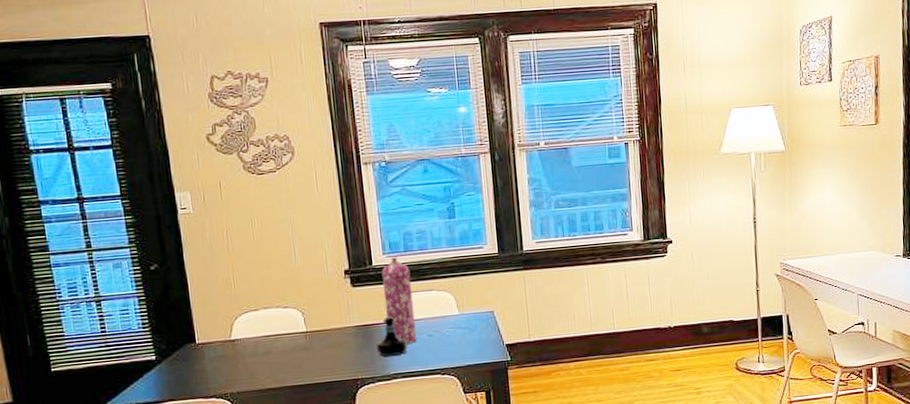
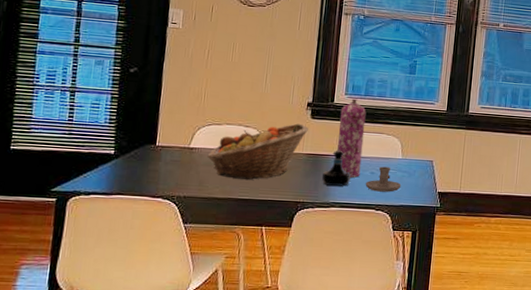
fruit basket: none [251,294,351,366] -> present [207,123,308,181]
candle holder: none [424,326,464,355] -> present [365,166,401,192]

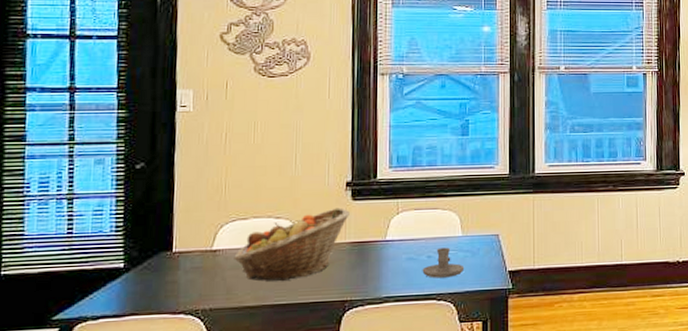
tequila bottle: present [322,151,351,186] -> none [371,235,404,277]
gas cylinder: present [337,98,367,178] -> none [385,171,416,265]

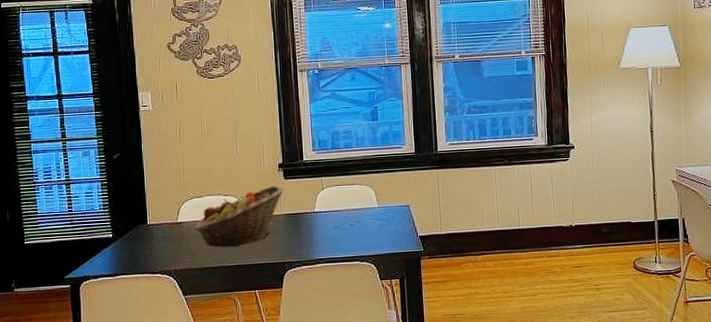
candle holder: present [422,247,465,278] -> none [346,217,382,243]

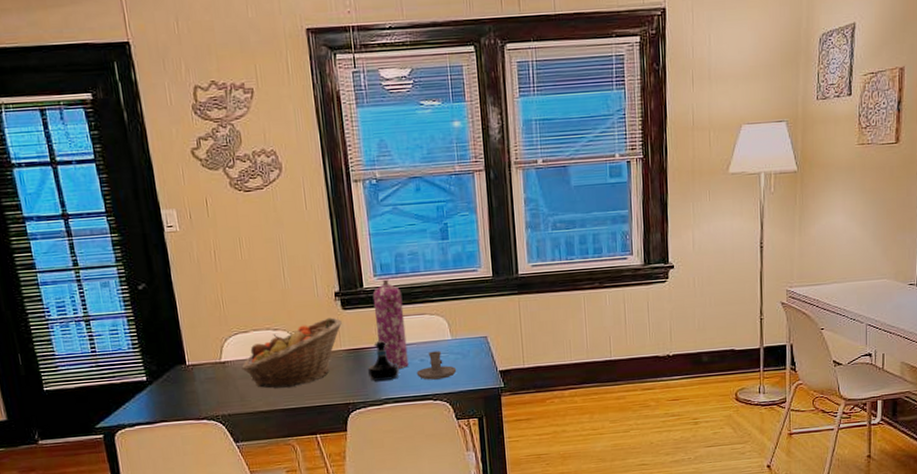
tequila bottle: none [304,207,331,243] -> present [368,341,399,381]
gas cylinder: none [311,153,340,232] -> present [372,279,409,369]
candle holder: none [346,217,382,243] -> present [416,351,457,380]

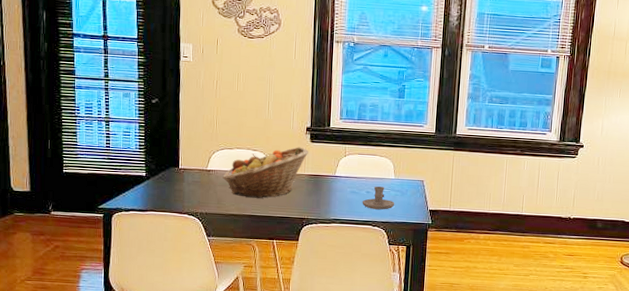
tequila bottle: present [368,341,399,381] -> none [323,172,348,204]
gas cylinder: present [372,279,409,369] -> none [335,123,360,196]

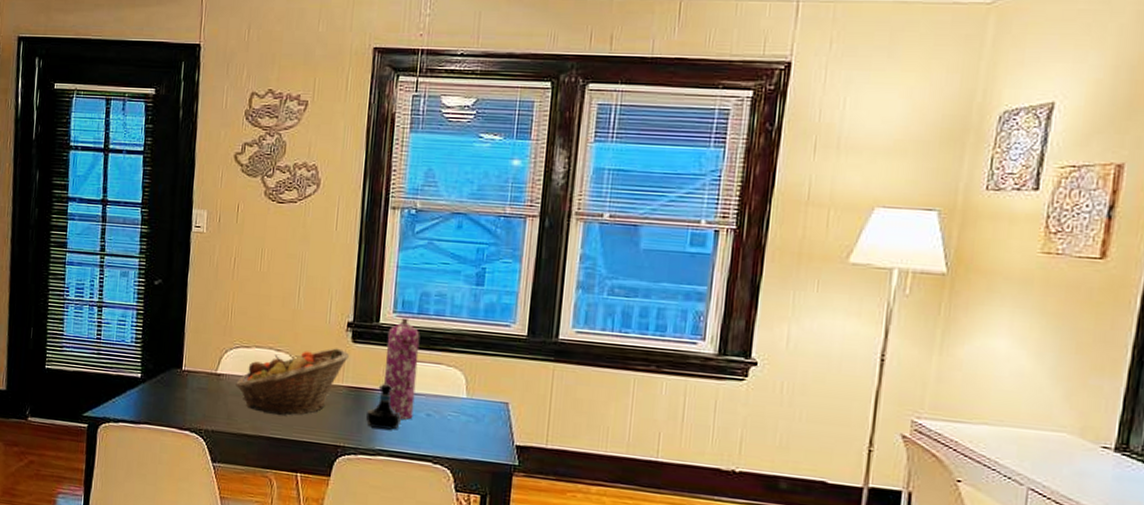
tequila bottle: none [323,172,348,204] -> present [366,384,401,430]
gas cylinder: none [335,123,360,196] -> present [384,318,420,420]
candle holder: present [362,186,395,210] -> none [419,407,466,442]

